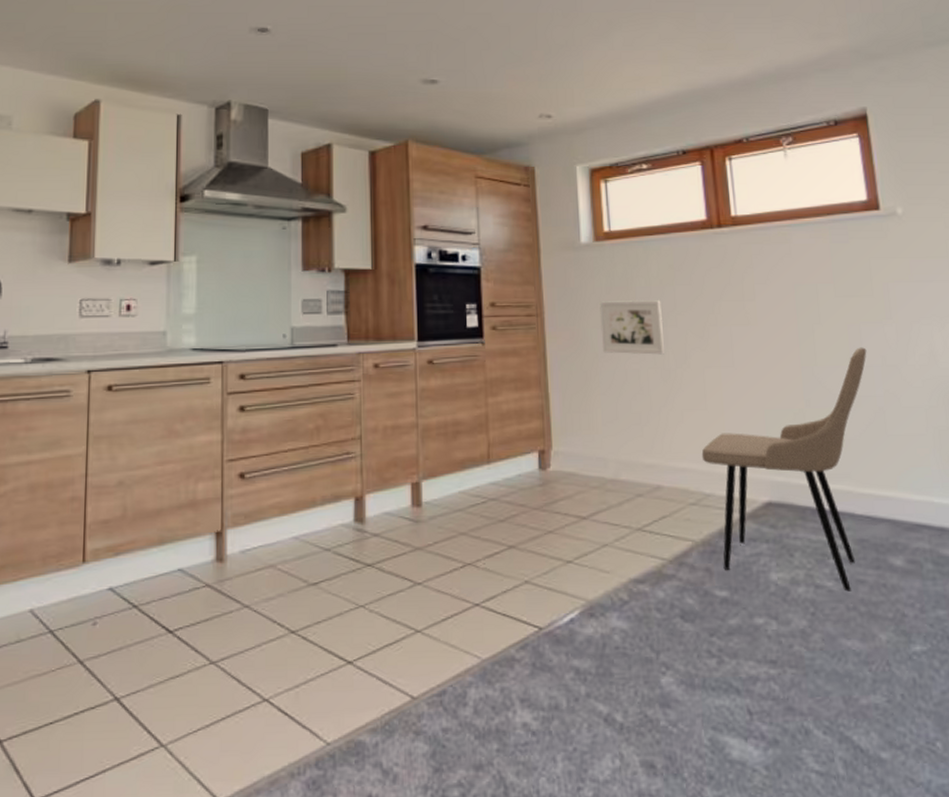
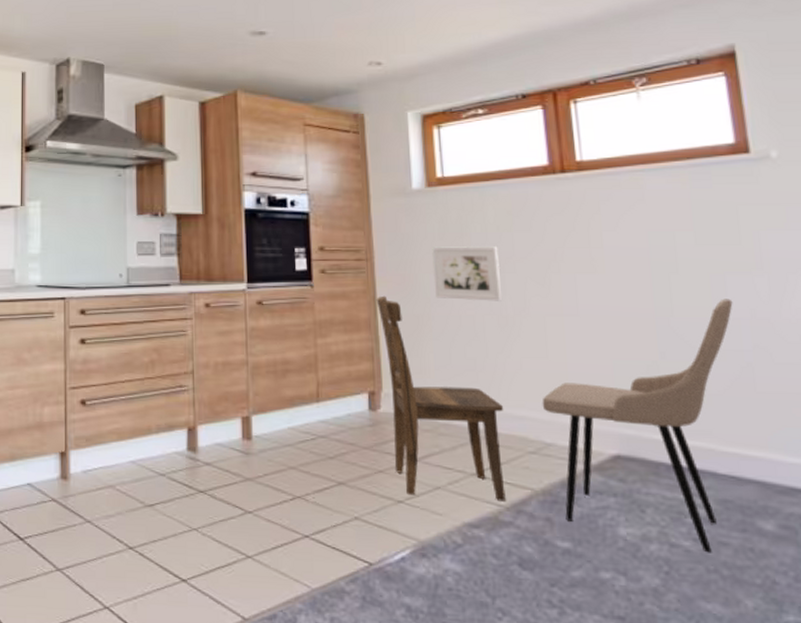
dining chair: none [546,351,669,555] -> present [376,295,506,502]

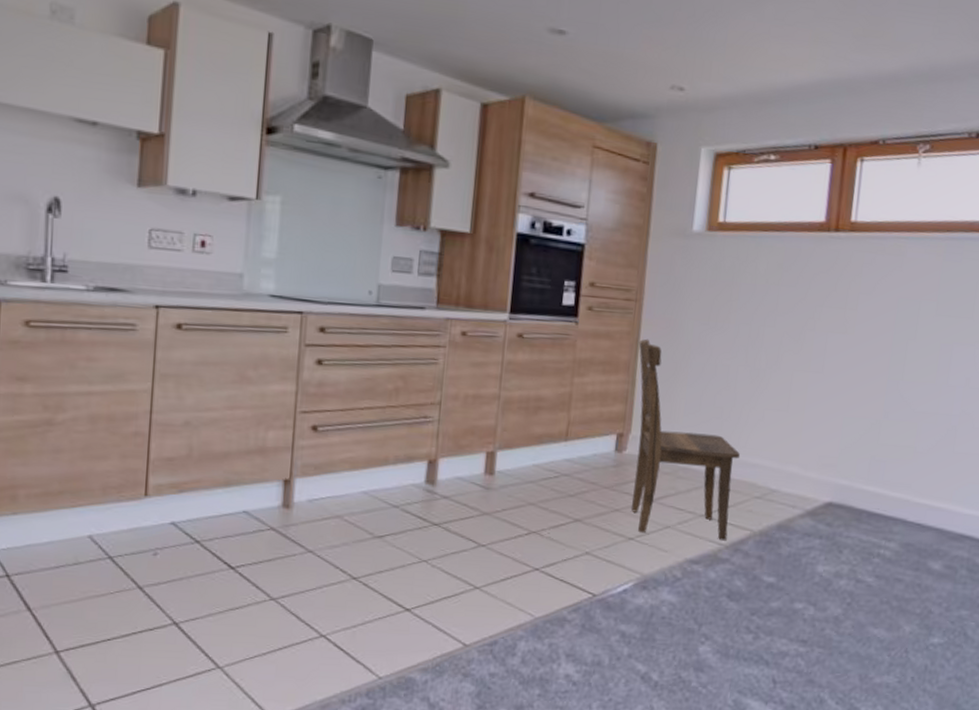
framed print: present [432,246,503,301] -> none [697,293,764,354]
dining chair: present [542,299,733,553] -> none [774,367,954,588]

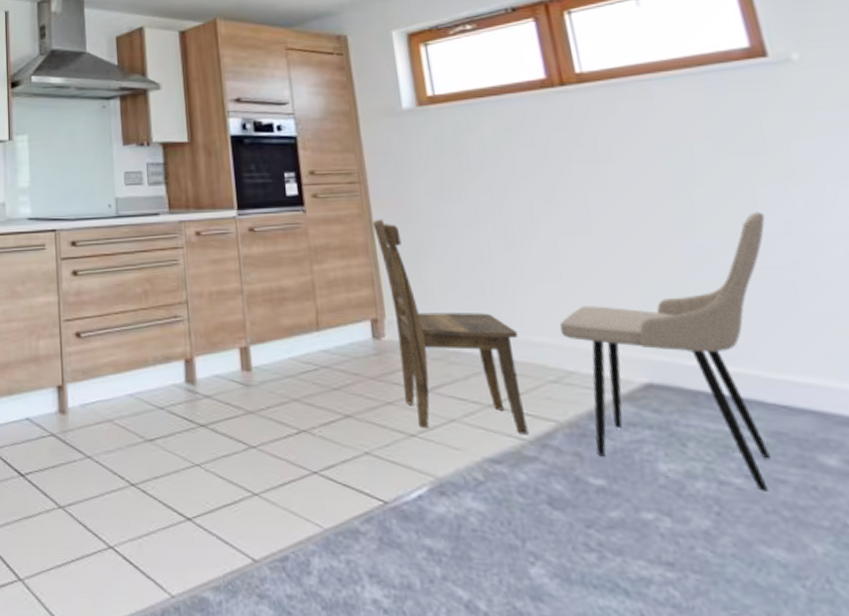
dining chair: none [774,367,954,588] -> present [559,212,771,492]

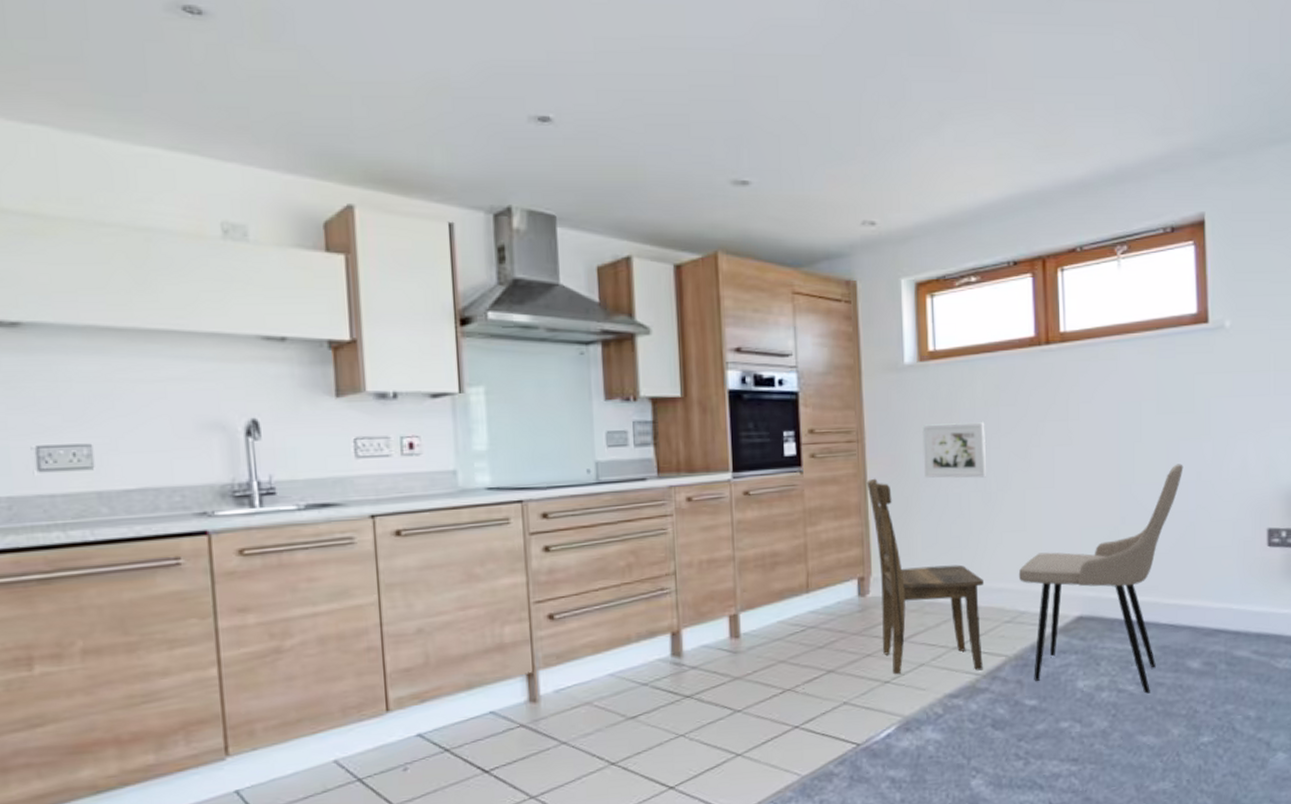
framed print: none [427,164,508,222] -> present [922,422,987,478]

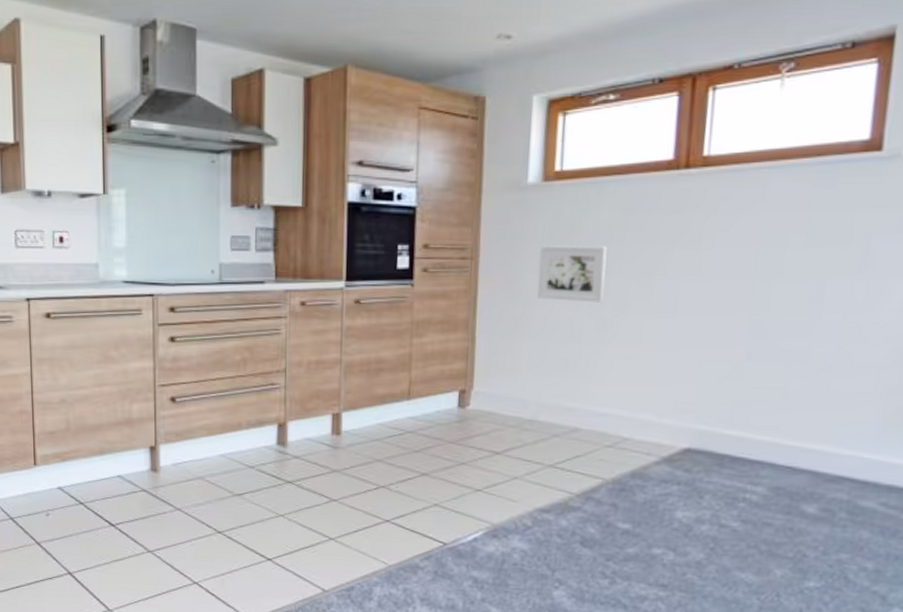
dining chair: present [866,478,985,675] -> none [476,295,589,490]
dining chair: present [1018,464,1184,694] -> none [625,302,828,532]

